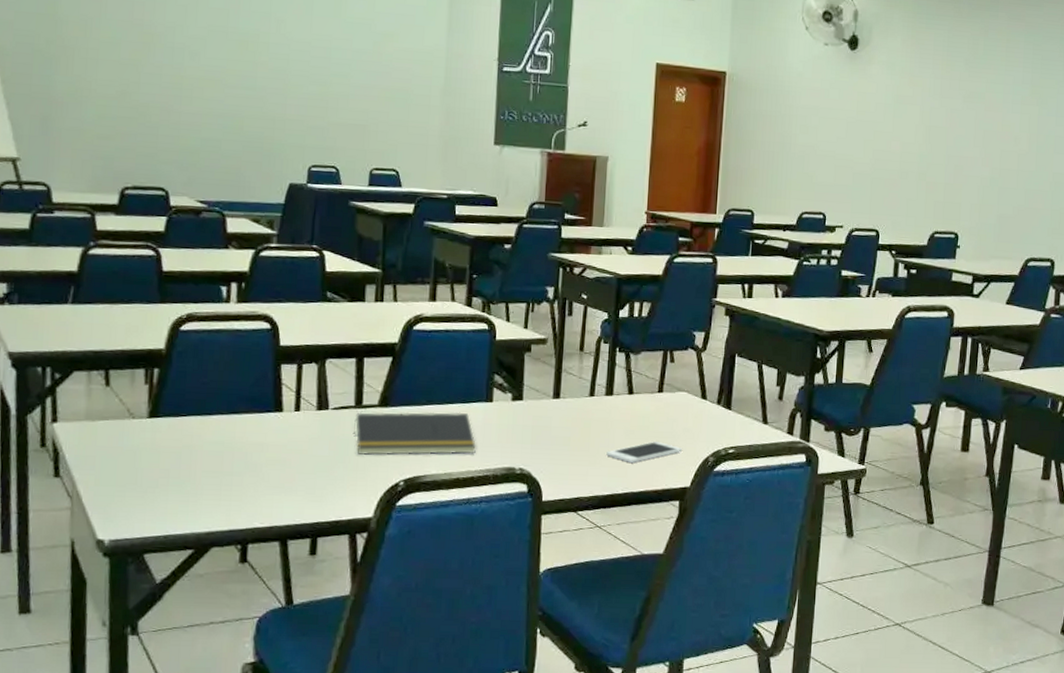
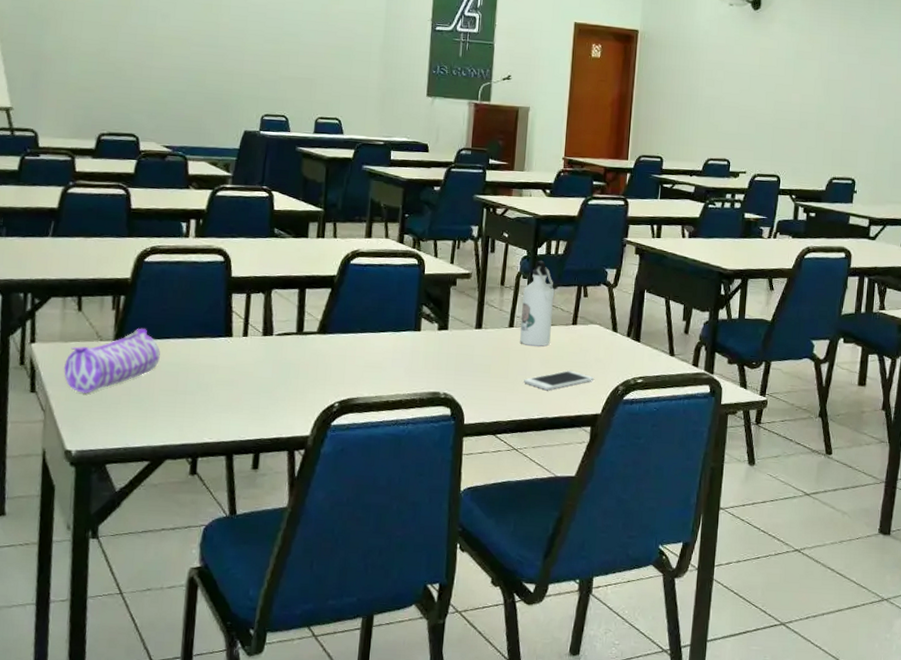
pencil case: none [91,403,202,477] -> present [63,328,160,394]
notepad: present [352,412,476,455] -> none [294,338,405,379]
water bottle: none [601,324,639,416] -> present [520,261,555,346]

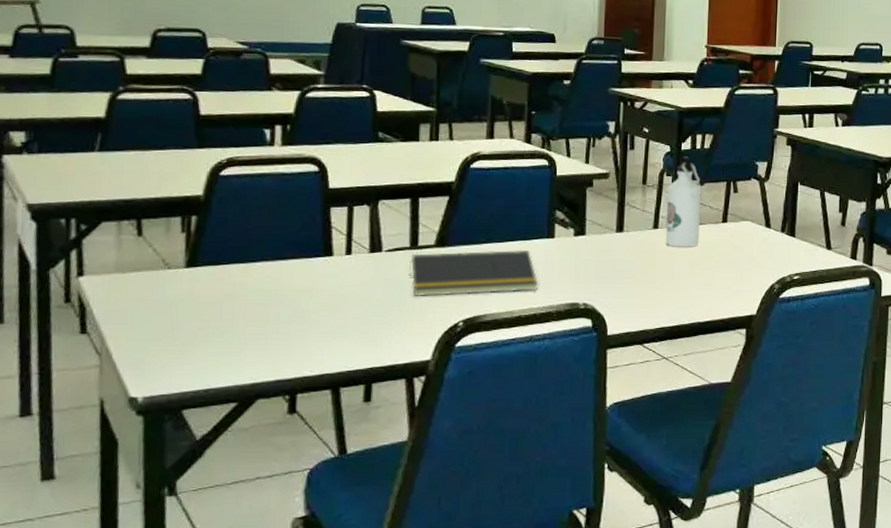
pencil case: present [63,328,160,394] -> none [122,251,245,331]
notepad: none [294,338,405,379] -> present [408,249,538,296]
cell phone: present [524,370,595,390] -> none [672,271,748,293]

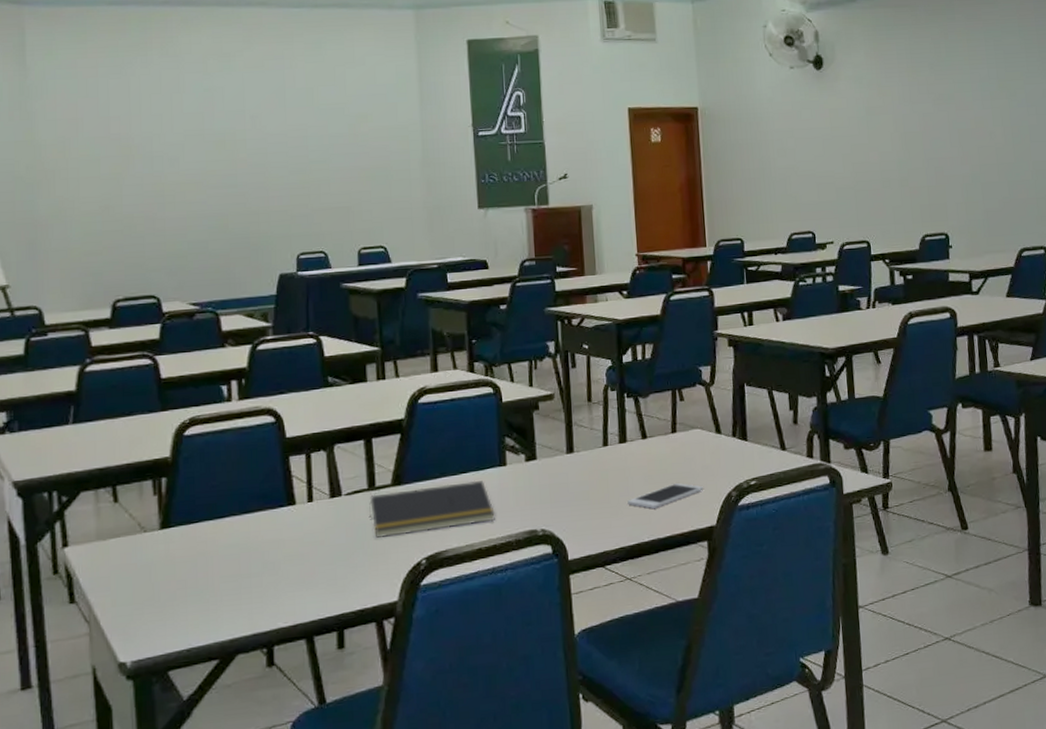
water bottle: present [666,156,702,247] -> none [613,369,650,463]
cell phone: none [672,271,748,293] -> present [627,483,704,509]

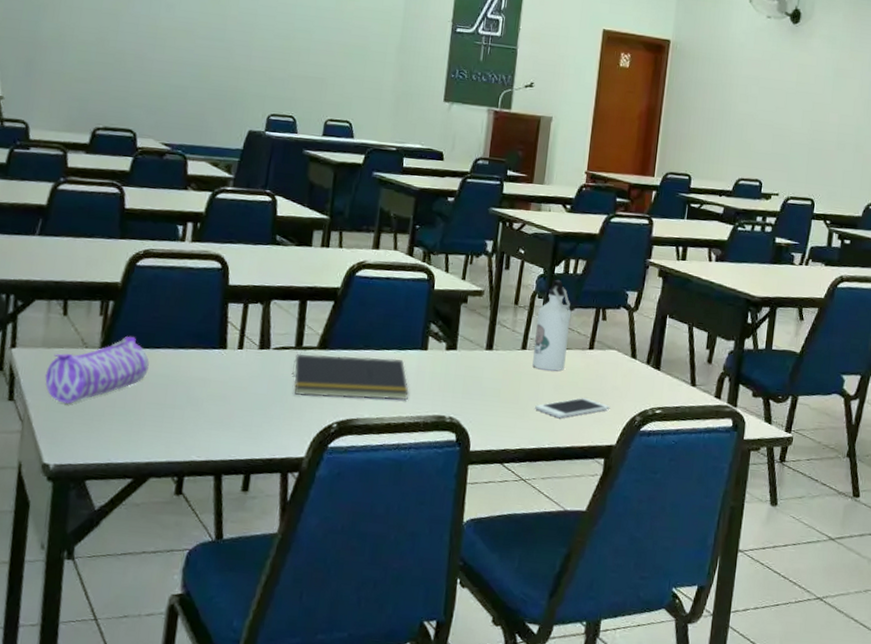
pencil case: none [105,510,216,596] -> present [44,335,149,404]
water bottle: none [613,369,650,463] -> present [532,280,572,371]

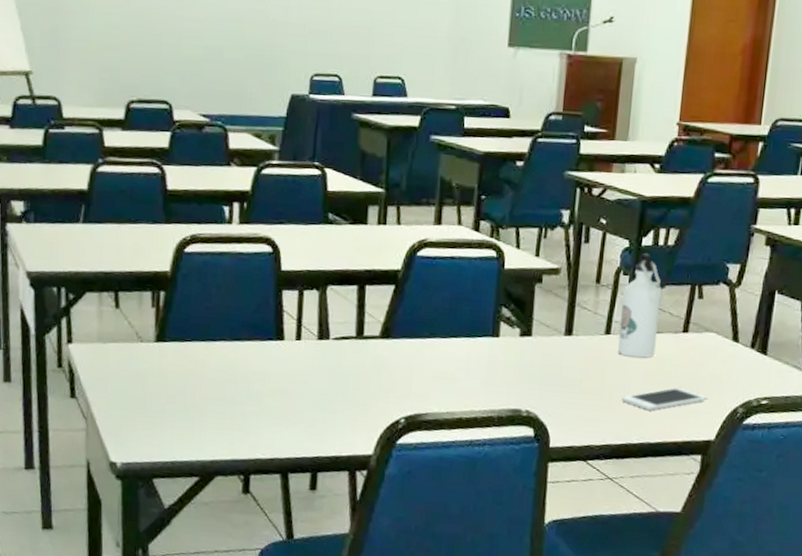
pencil case: present [44,335,149,404] -> none [103,328,206,401]
notepad: present [291,353,409,400] -> none [353,343,481,393]

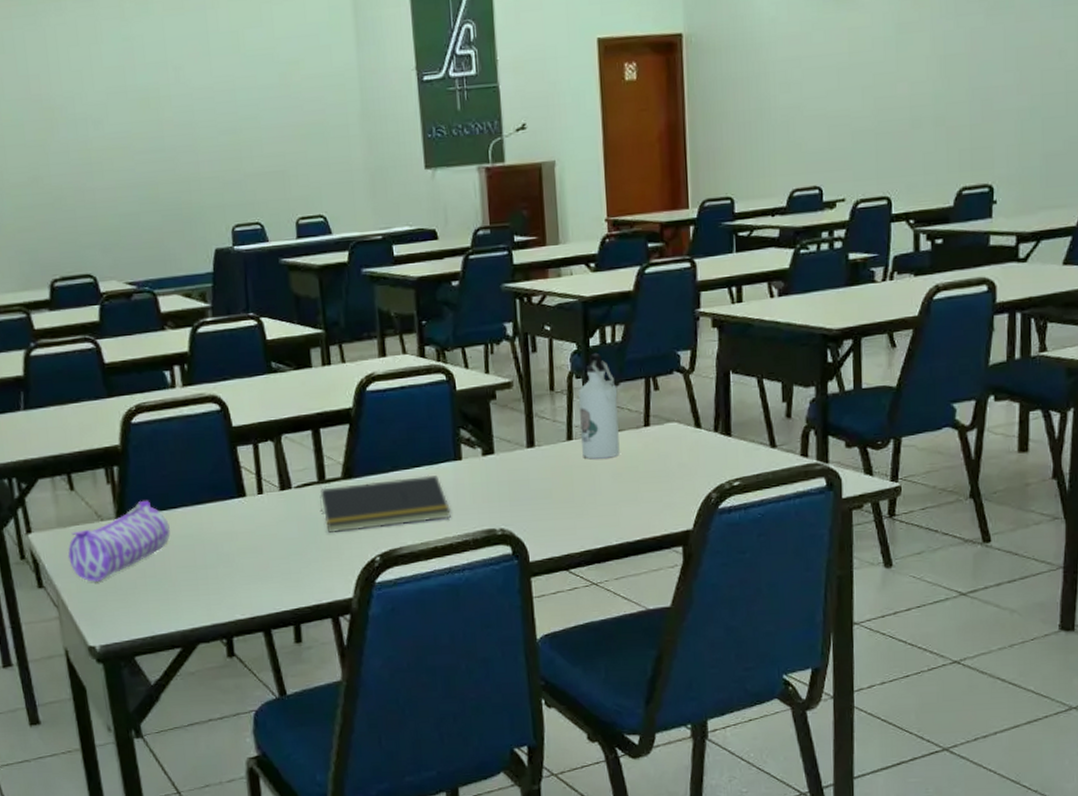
pencil case: none [103,328,206,401] -> present [67,500,170,582]
notepad: none [353,343,481,393] -> present [320,475,451,533]
cell phone: present [621,387,708,410] -> none [594,482,680,509]

